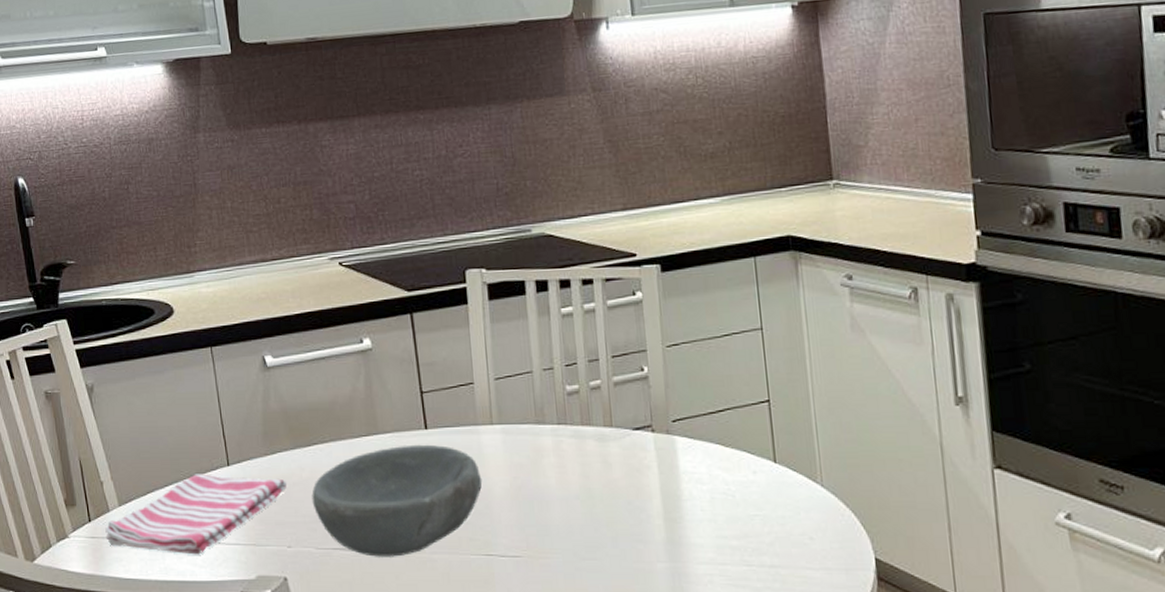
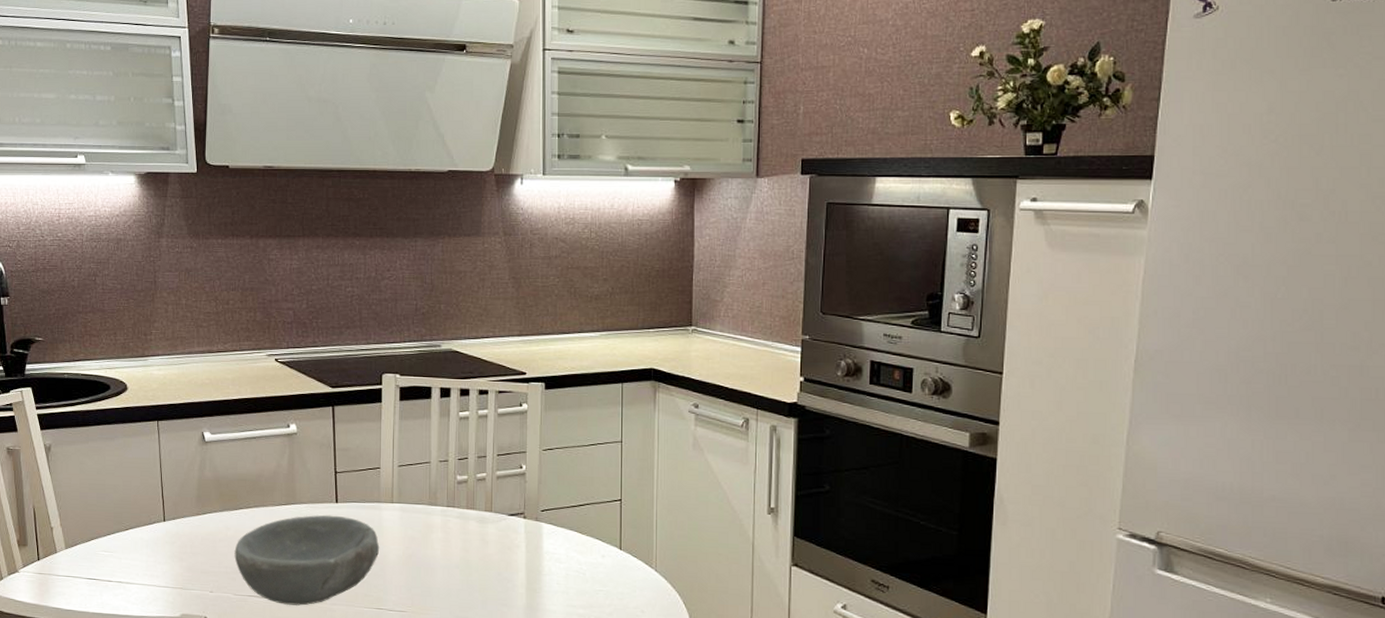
dish towel: present [105,474,287,555] -> none [52,526,213,594]

